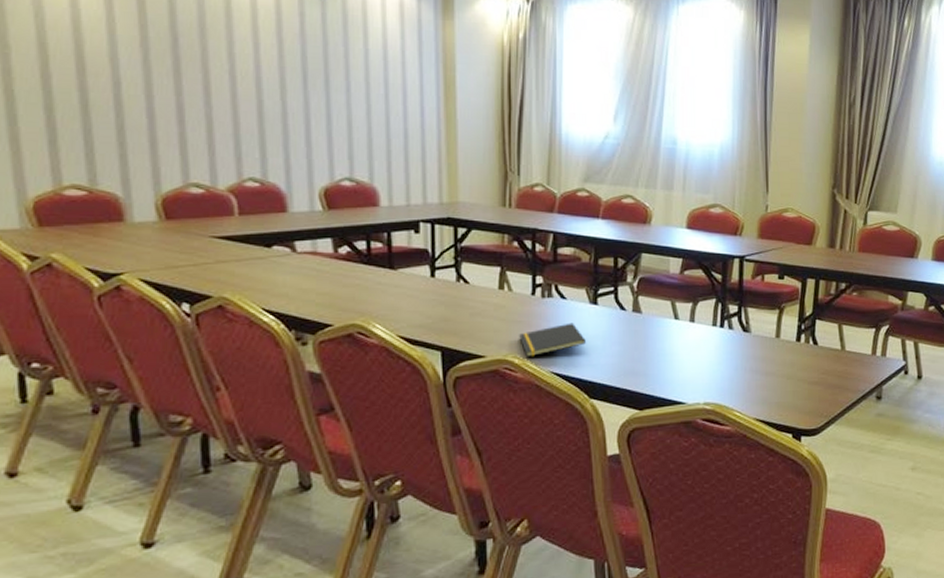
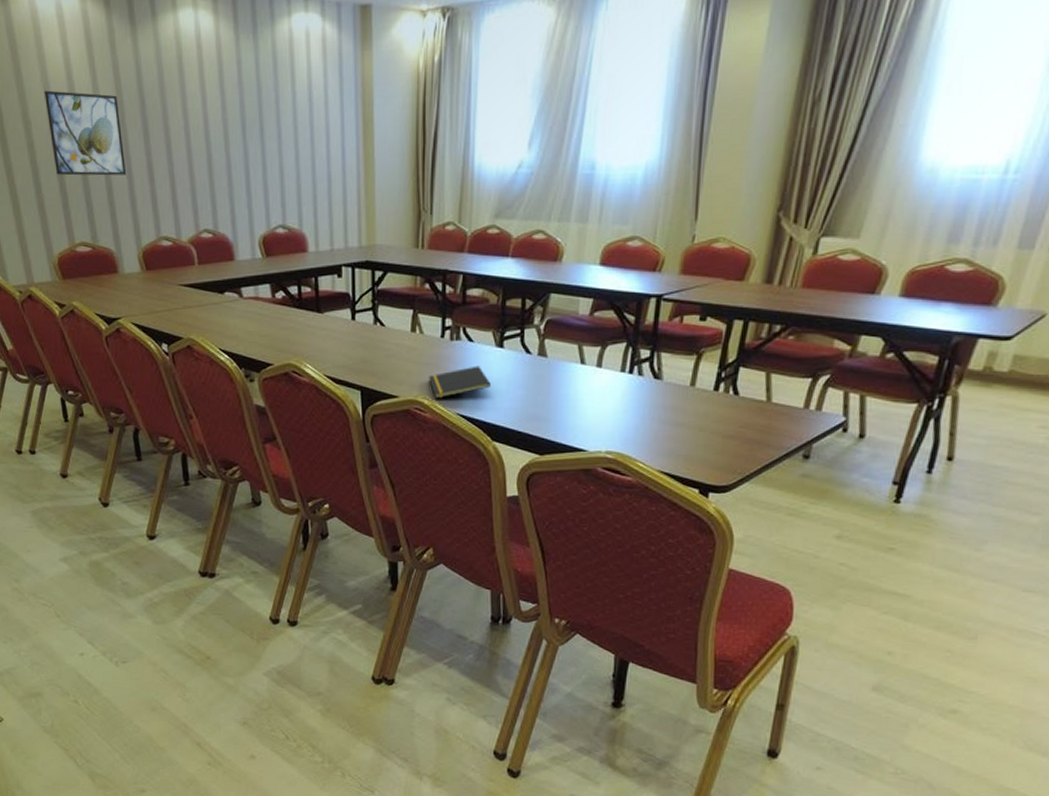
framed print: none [34,15,147,114] -> present [43,90,127,176]

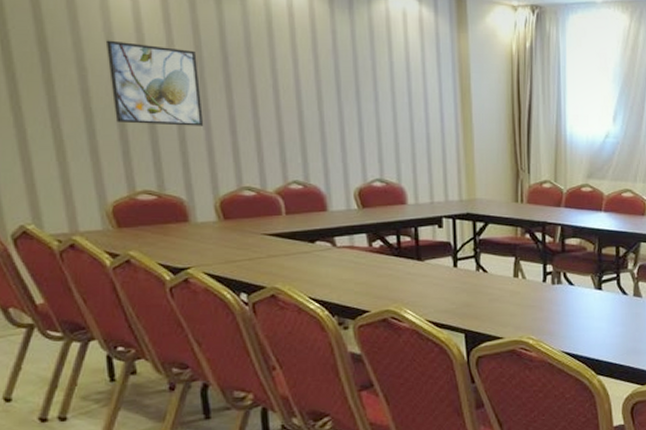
notepad: present [429,366,491,399] -> none [533,306,592,338]

